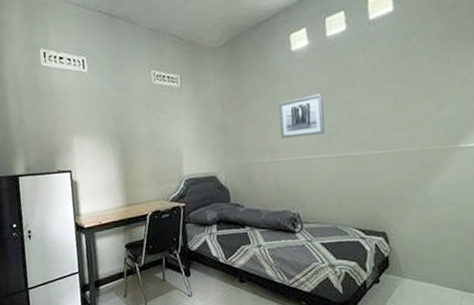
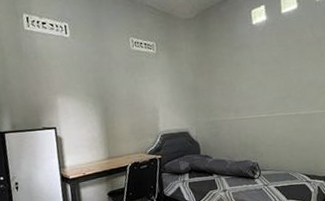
wall art: present [278,93,325,139] -> none [241,61,280,100]

